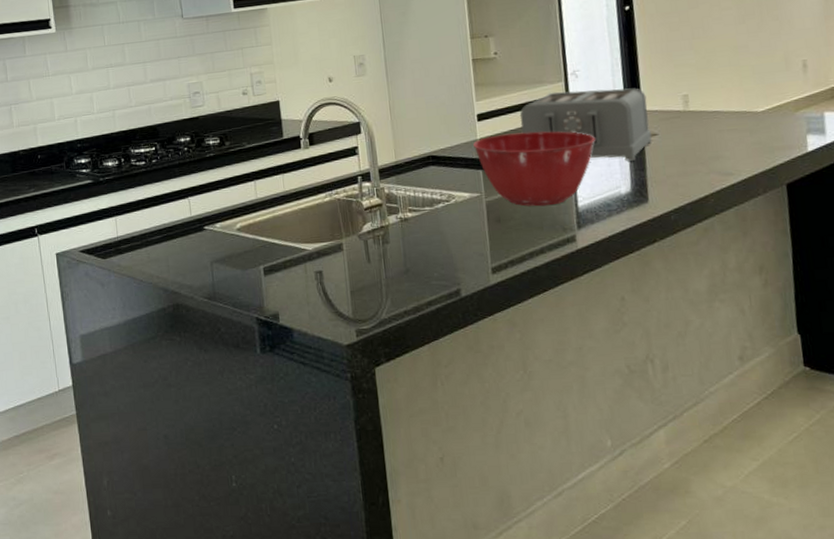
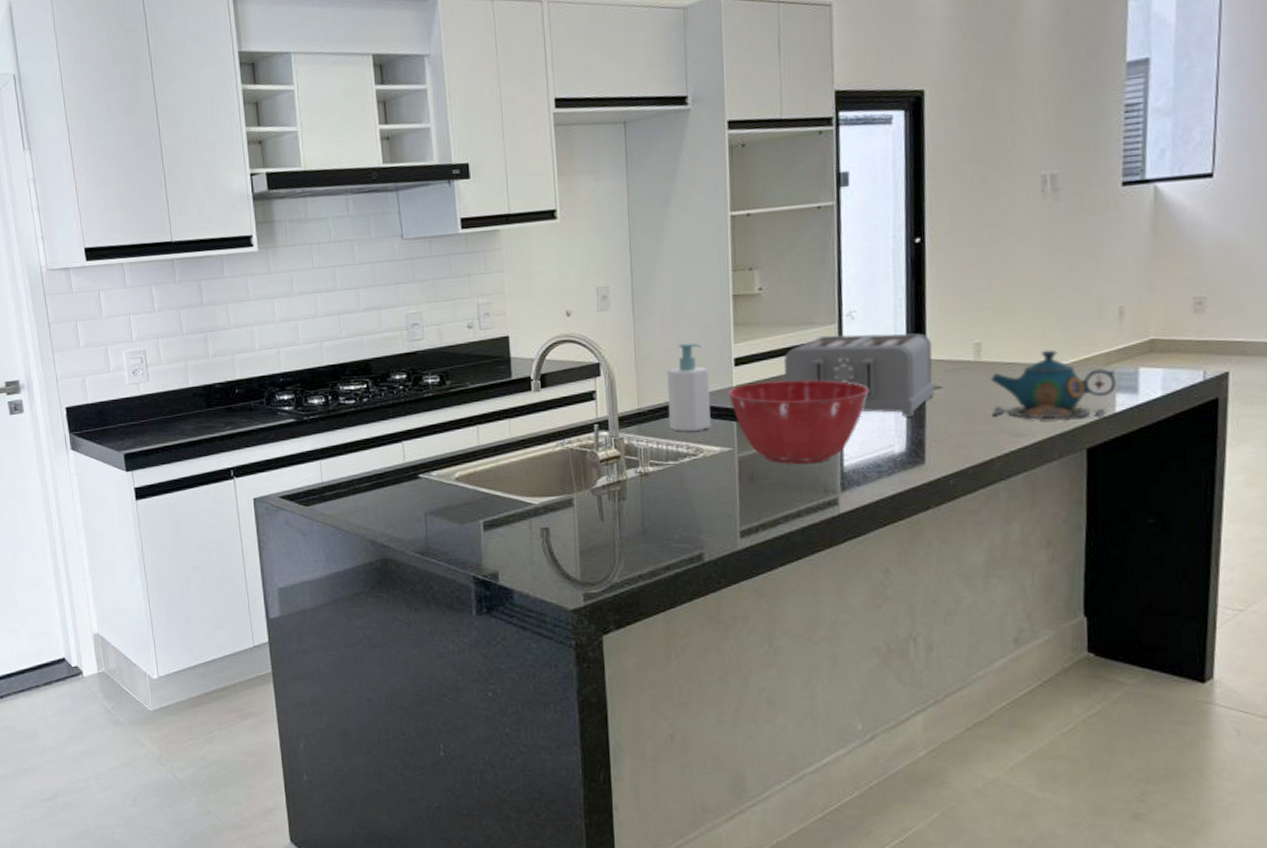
soap bottle: none [419,102,460,181] -> present [667,343,711,432]
teapot: none [698,98,807,161] -> present [990,349,1117,421]

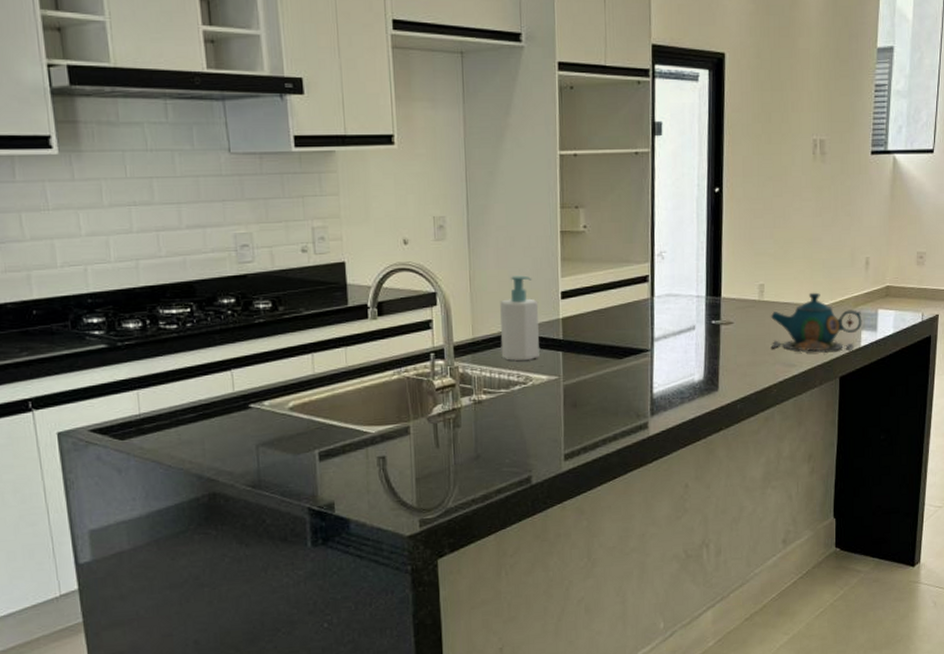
mixing bowl: present [728,379,869,465] -> none [555,313,675,392]
toaster: present [783,333,935,417] -> none [604,273,727,349]

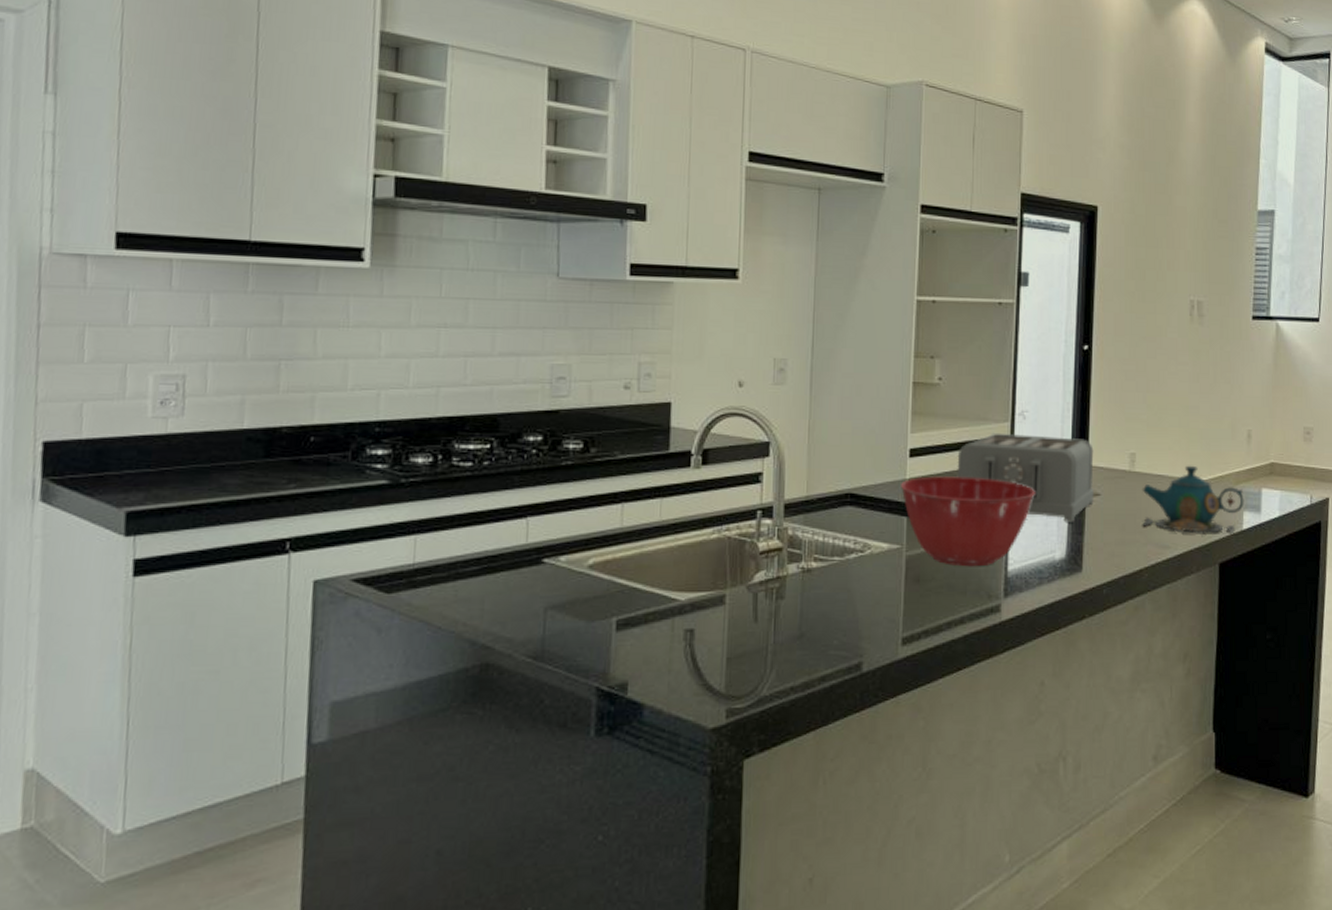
soap bottle: present [500,275,540,361] -> none [837,428,884,526]
mixing bowl: none [555,313,675,392] -> present [901,476,1035,567]
toaster: none [604,273,727,349] -> present [957,433,1094,522]

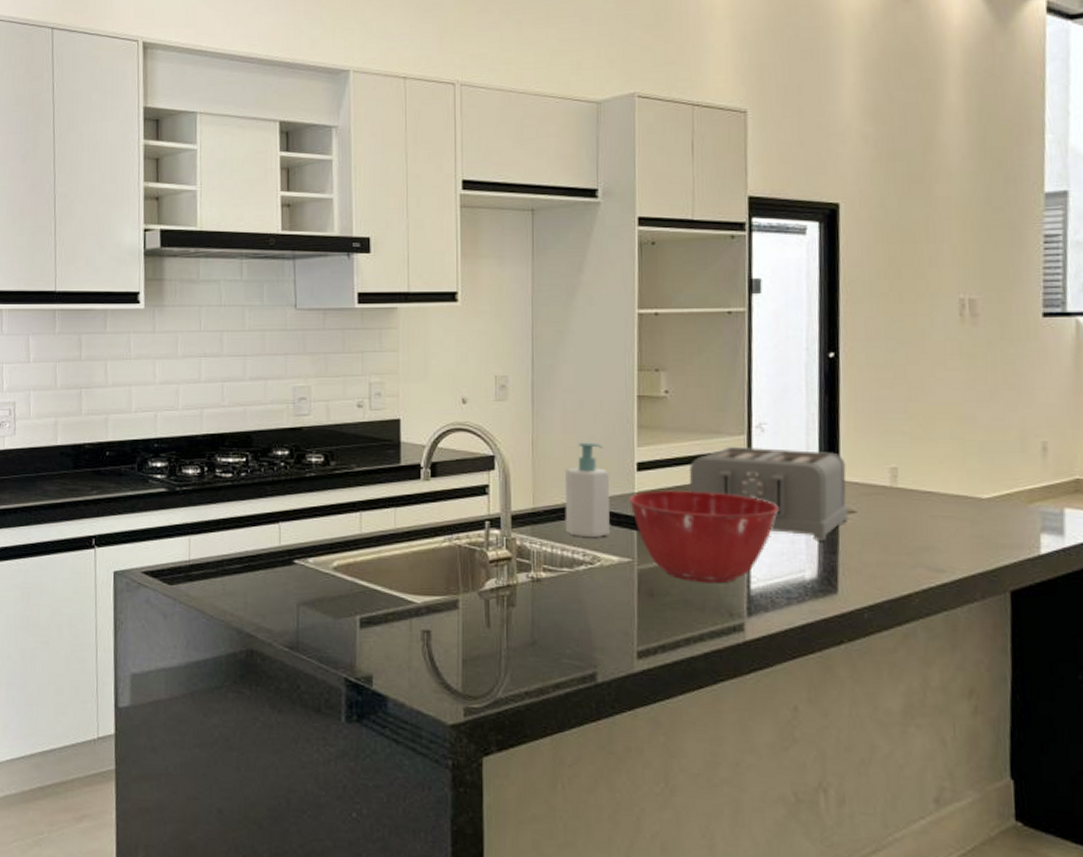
soap bottle: none [837,428,884,526] -> present [564,442,611,538]
teapot: present [1142,465,1244,534] -> none [907,481,1042,558]

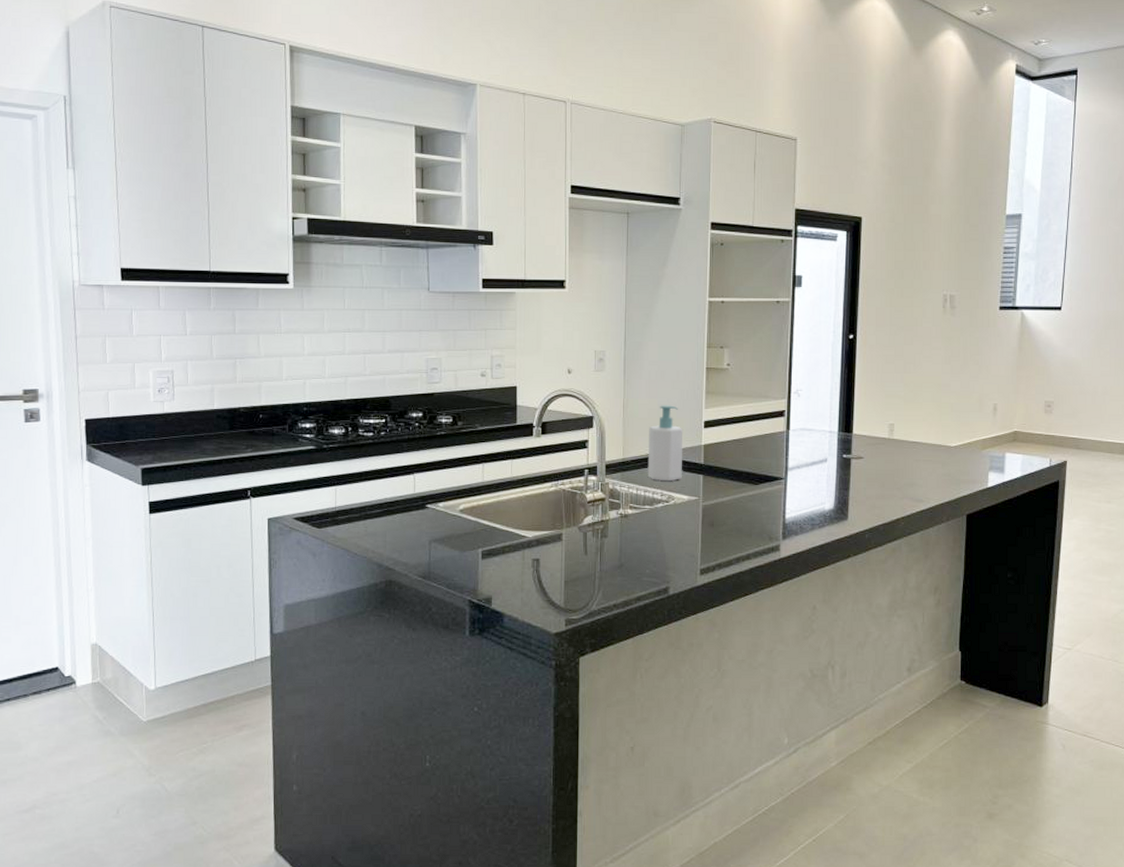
mixing bowl: present [629,490,779,584] -> none [698,443,808,515]
toaster: present [689,446,848,540] -> none [743,408,858,480]

